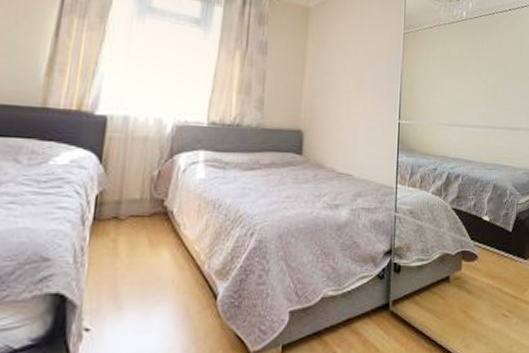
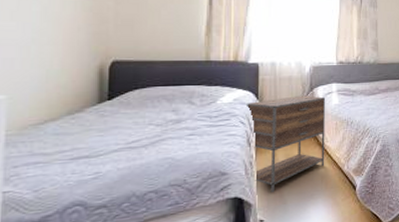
nightstand: none [84,163,189,291] -> present [247,95,326,192]

